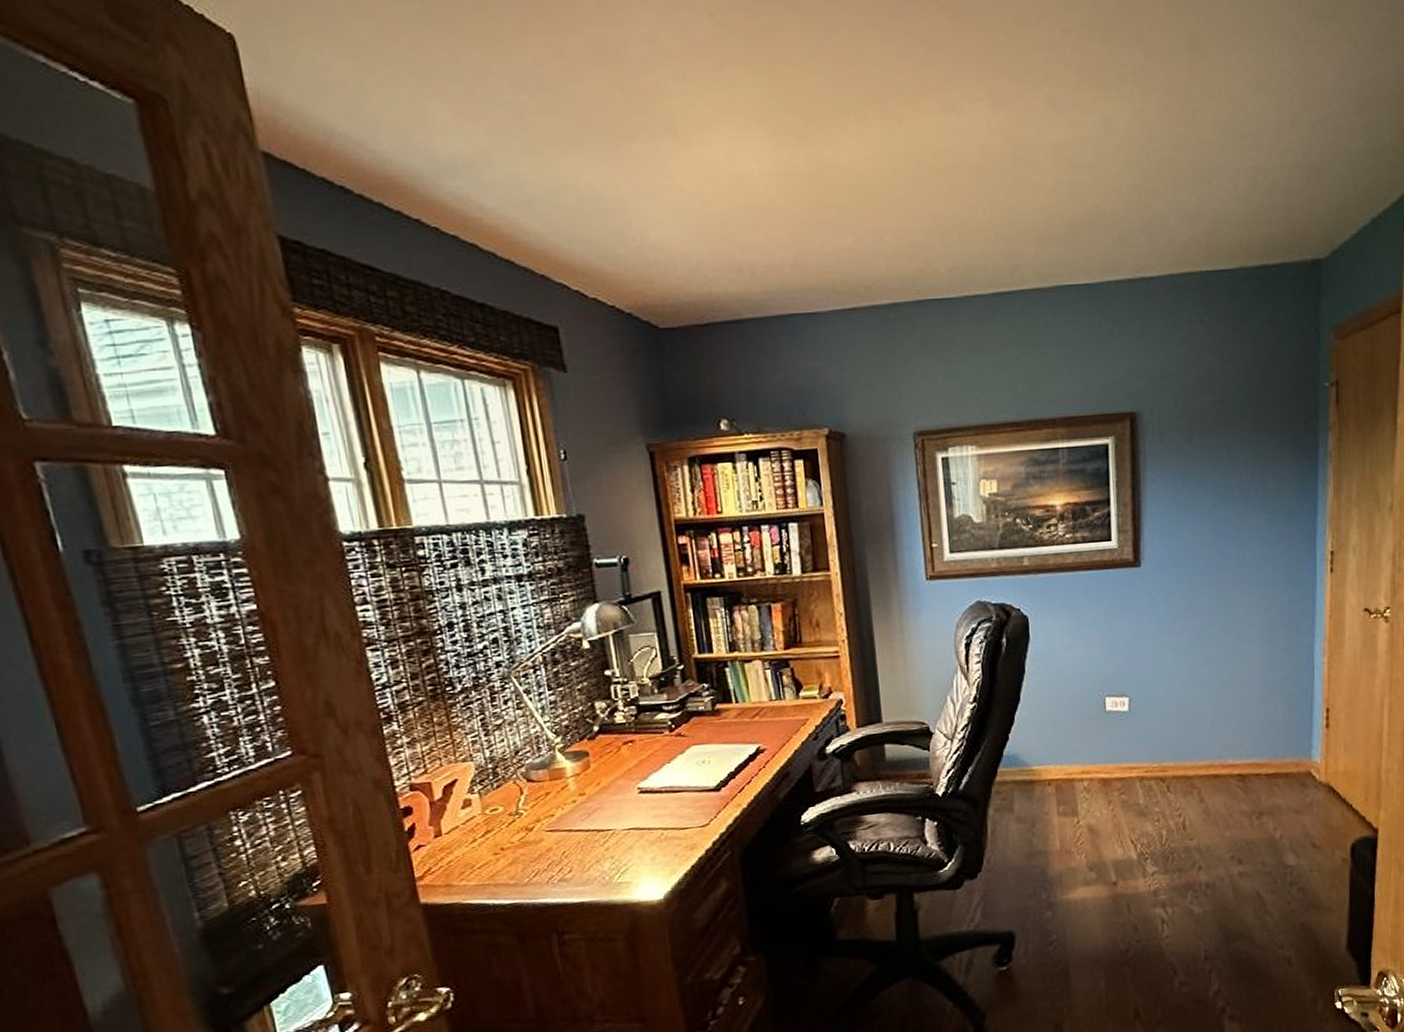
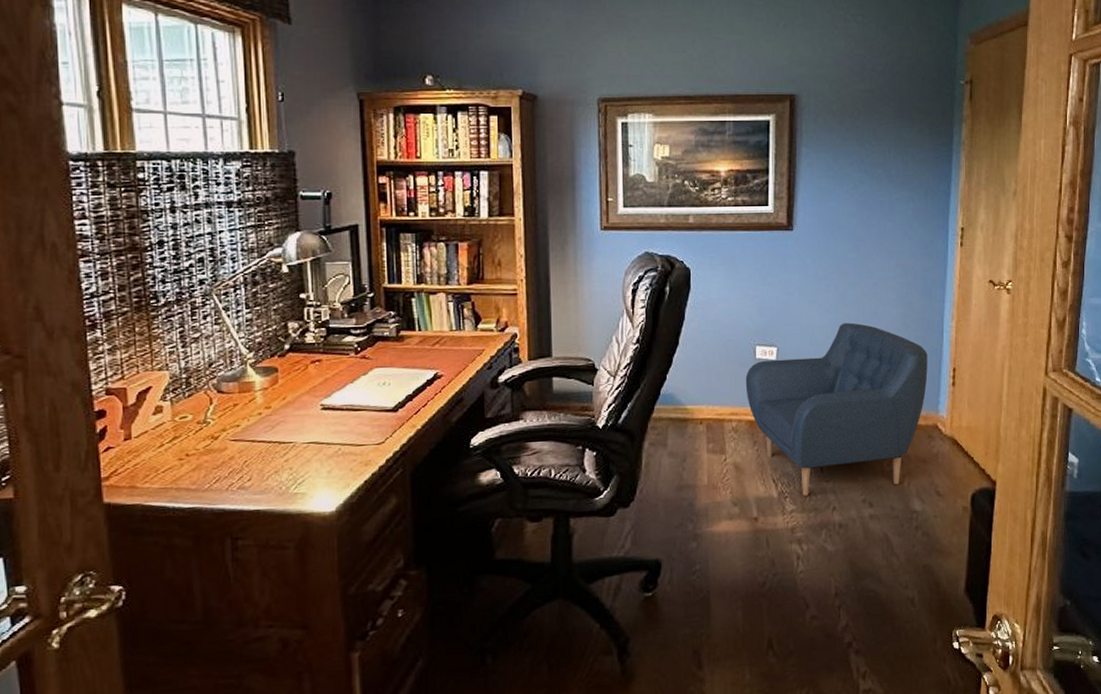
armchair: none [1095,665,1298,856] -> present [745,322,928,496]

